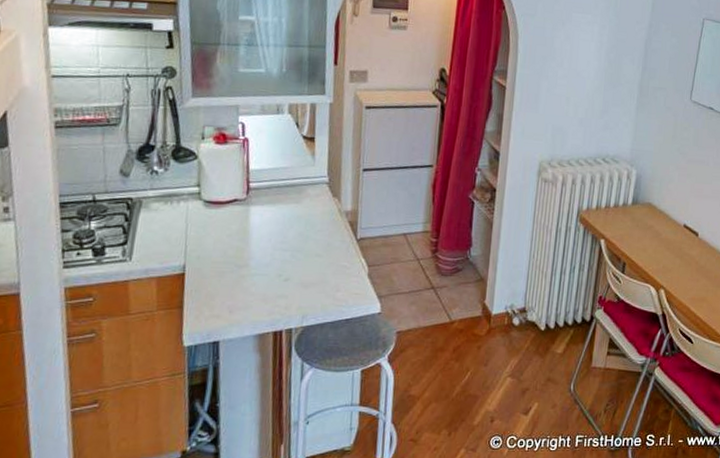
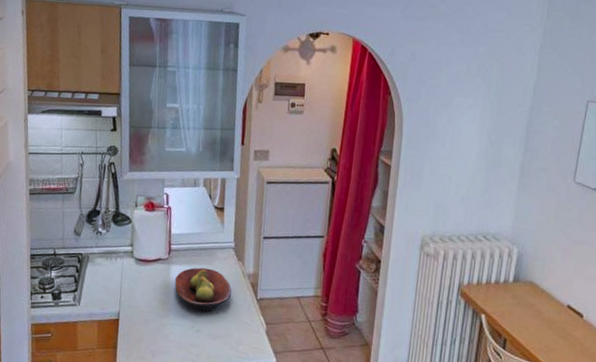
fruit bowl: none [256,207,327,257] -> present [175,267,232,312]

